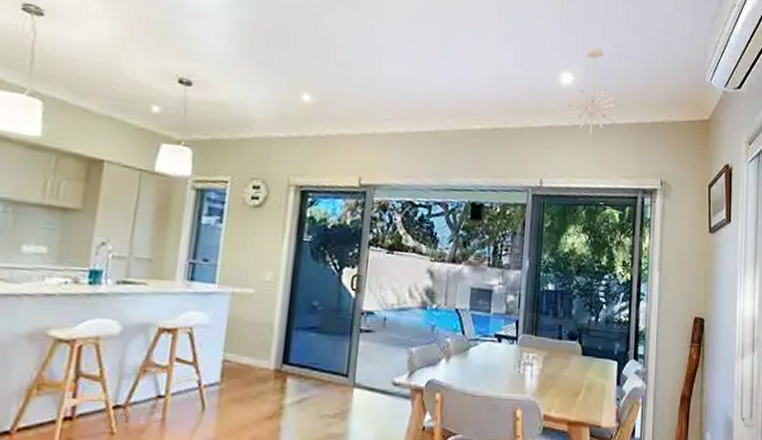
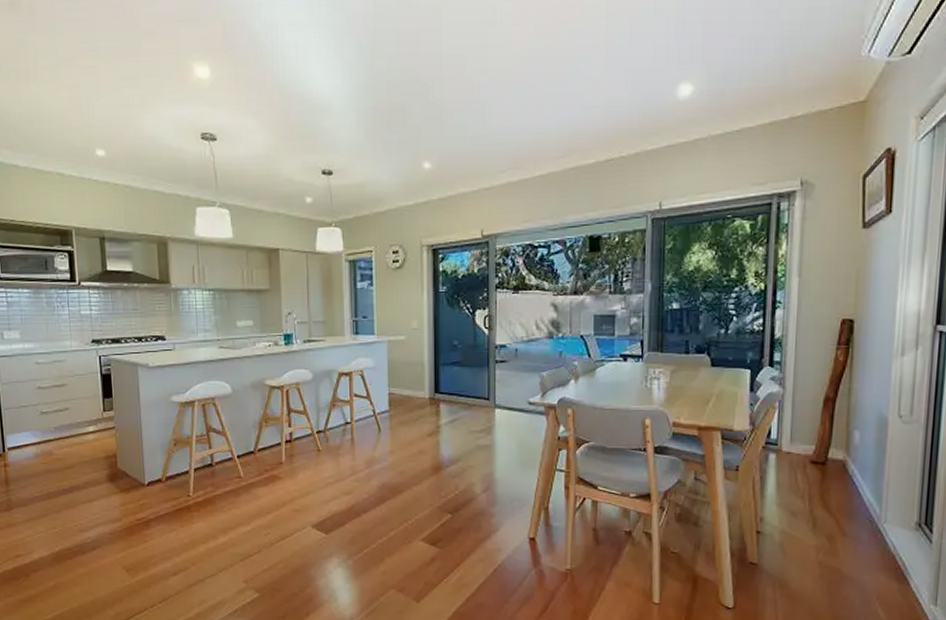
pendant light: present [568,47,617,135] -> none [688,47,746,146]

